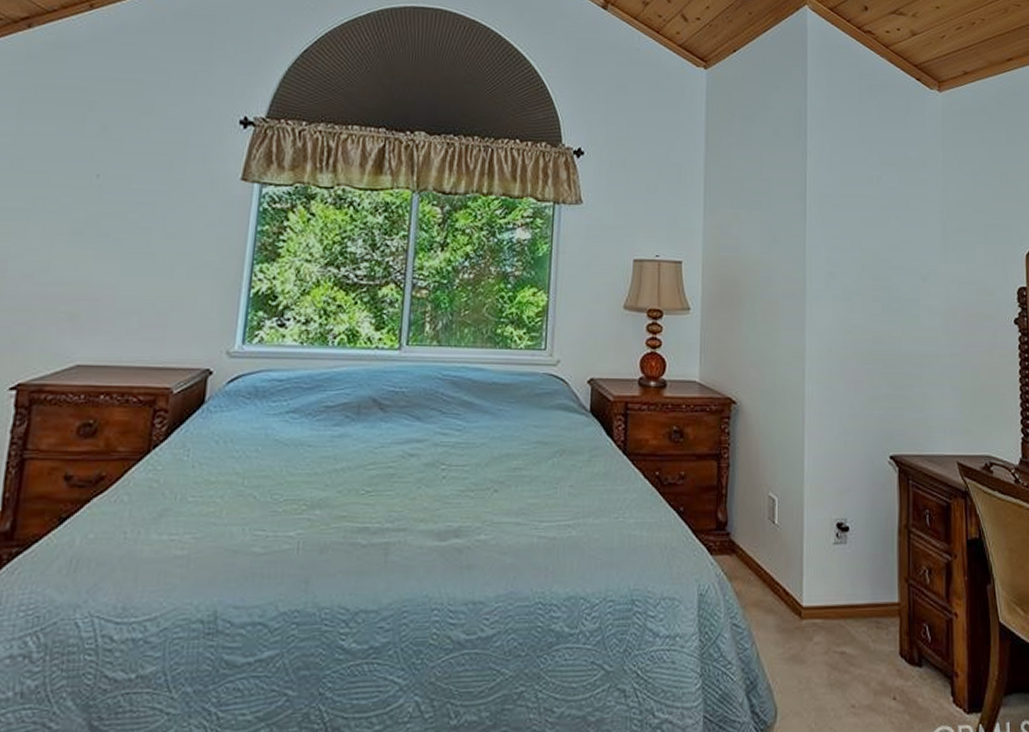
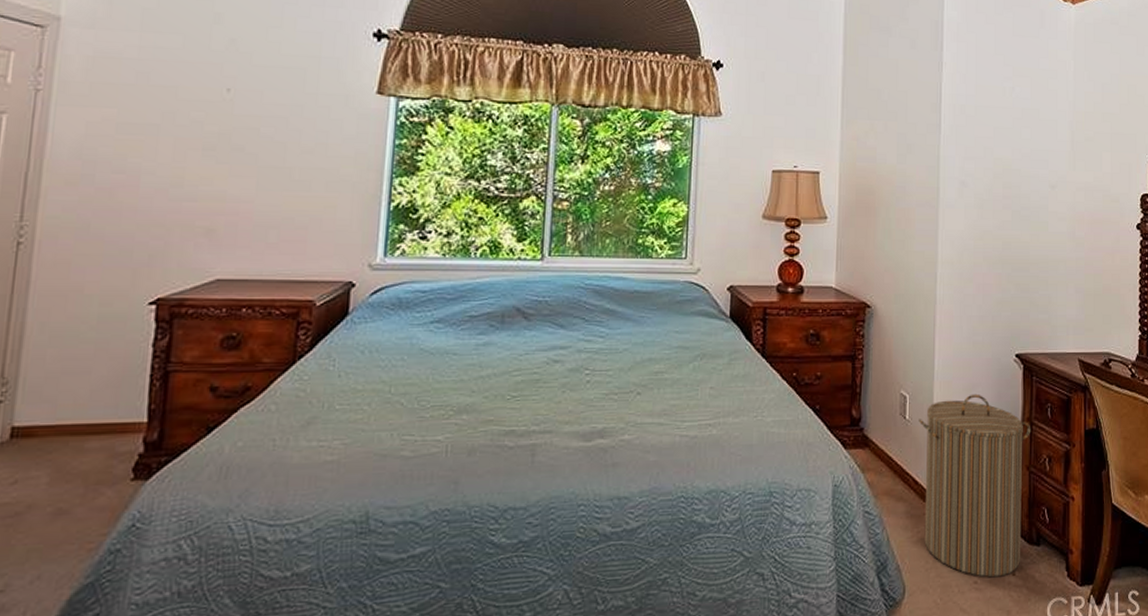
laundry hamper: none [788,498,909,702] -> present [918,394,1031,578]

